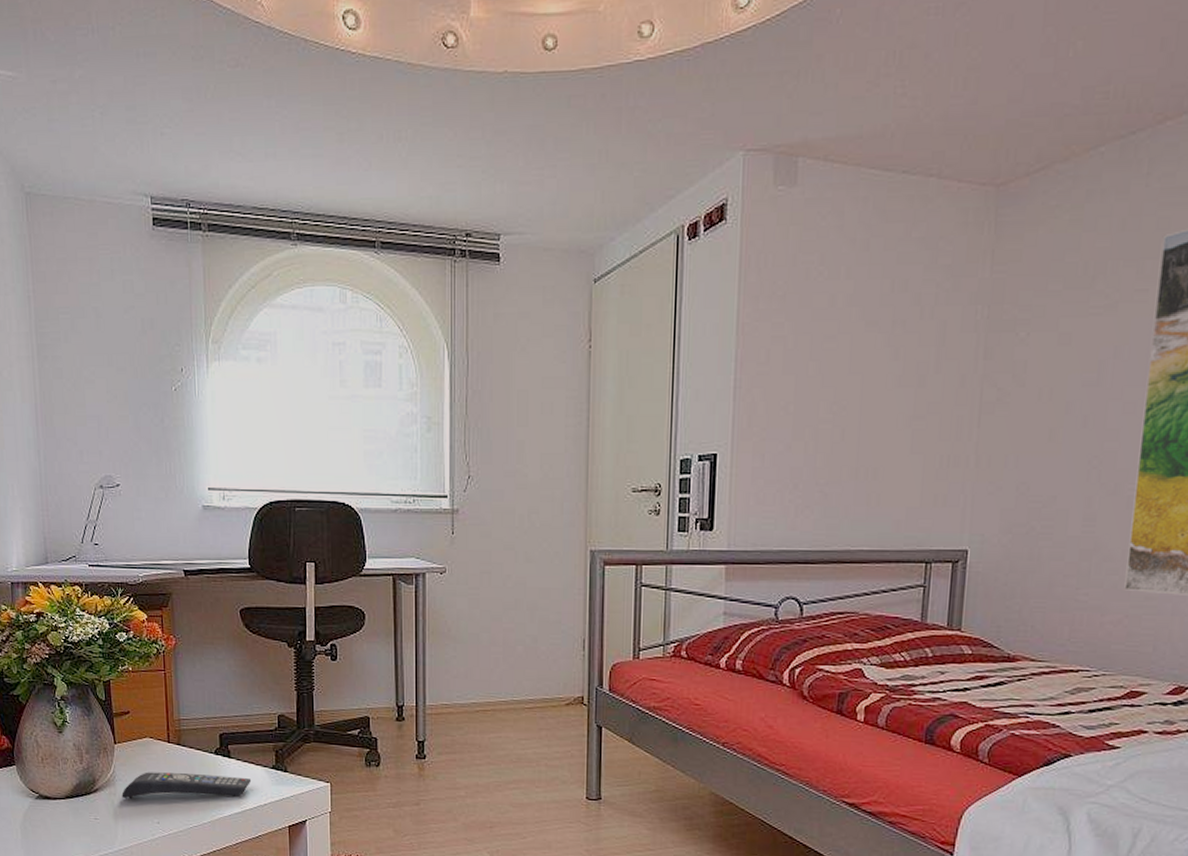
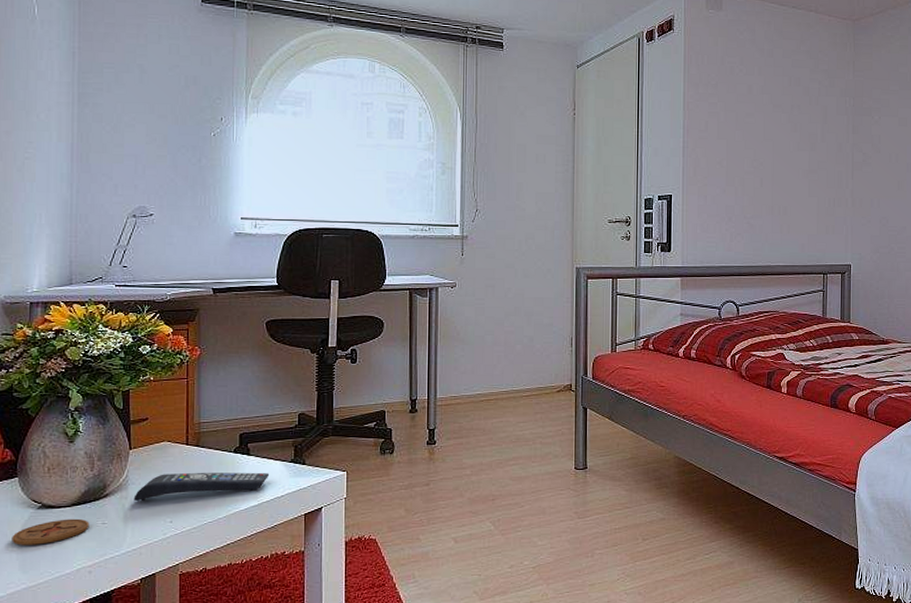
coaster: none [15,811,83,835] -> present [12,518,90,545]

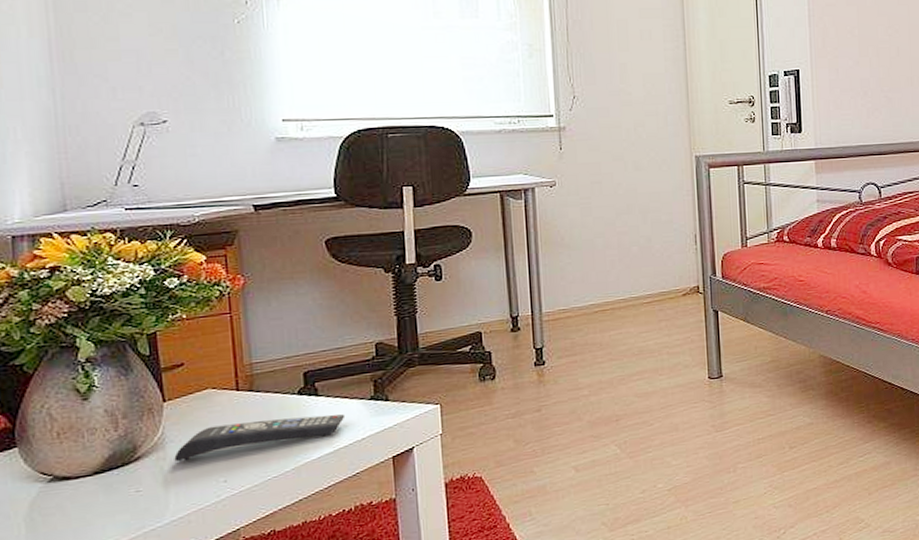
coaster: present [12,518,90,545] -> none [17,488,120,528]

